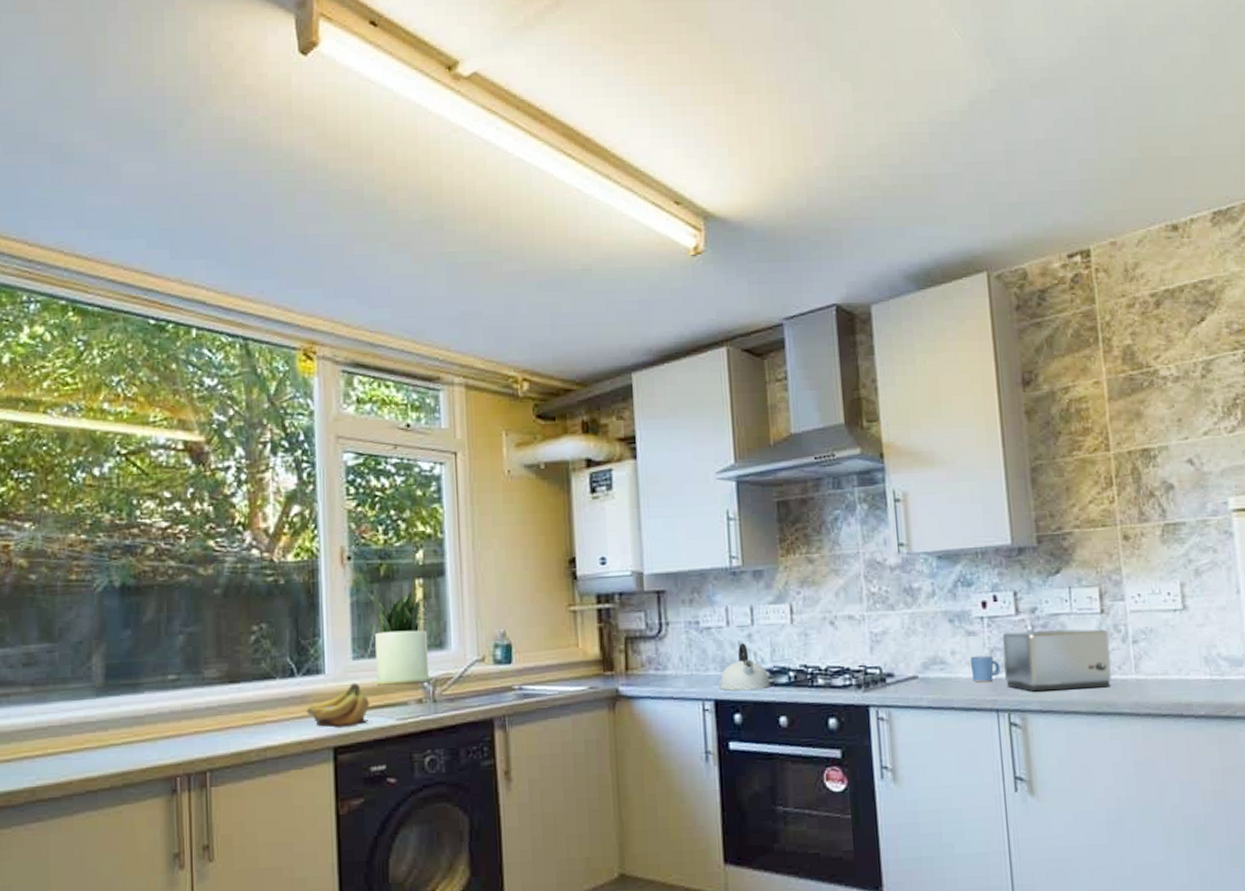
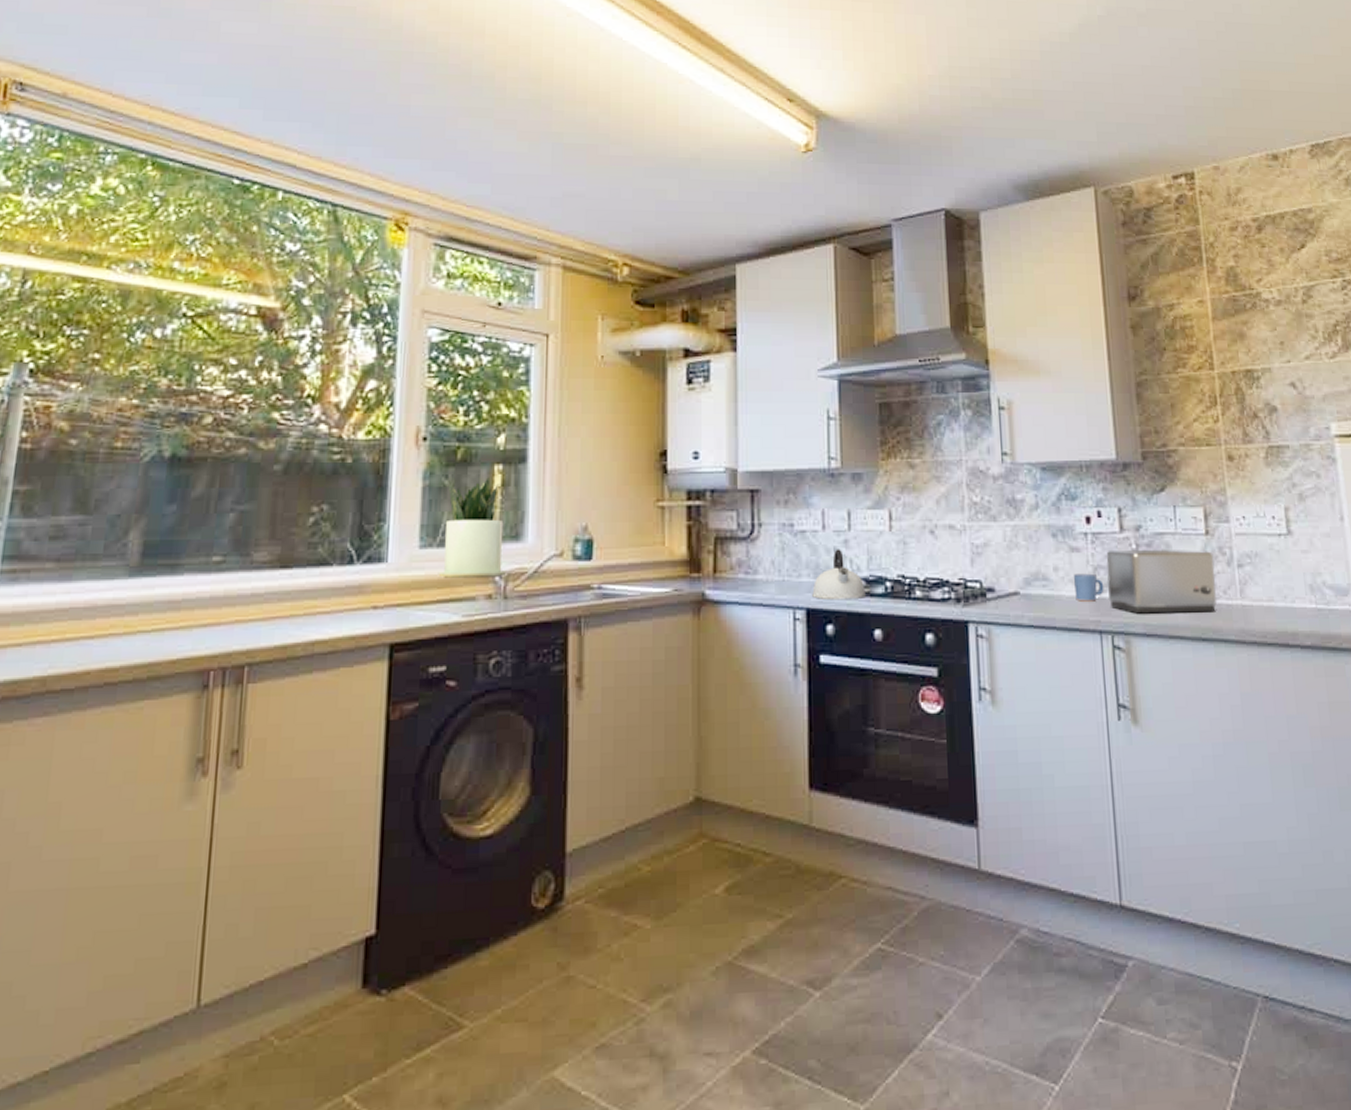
fruit: present [306,682,369,729] -> none [362,573,434,624]

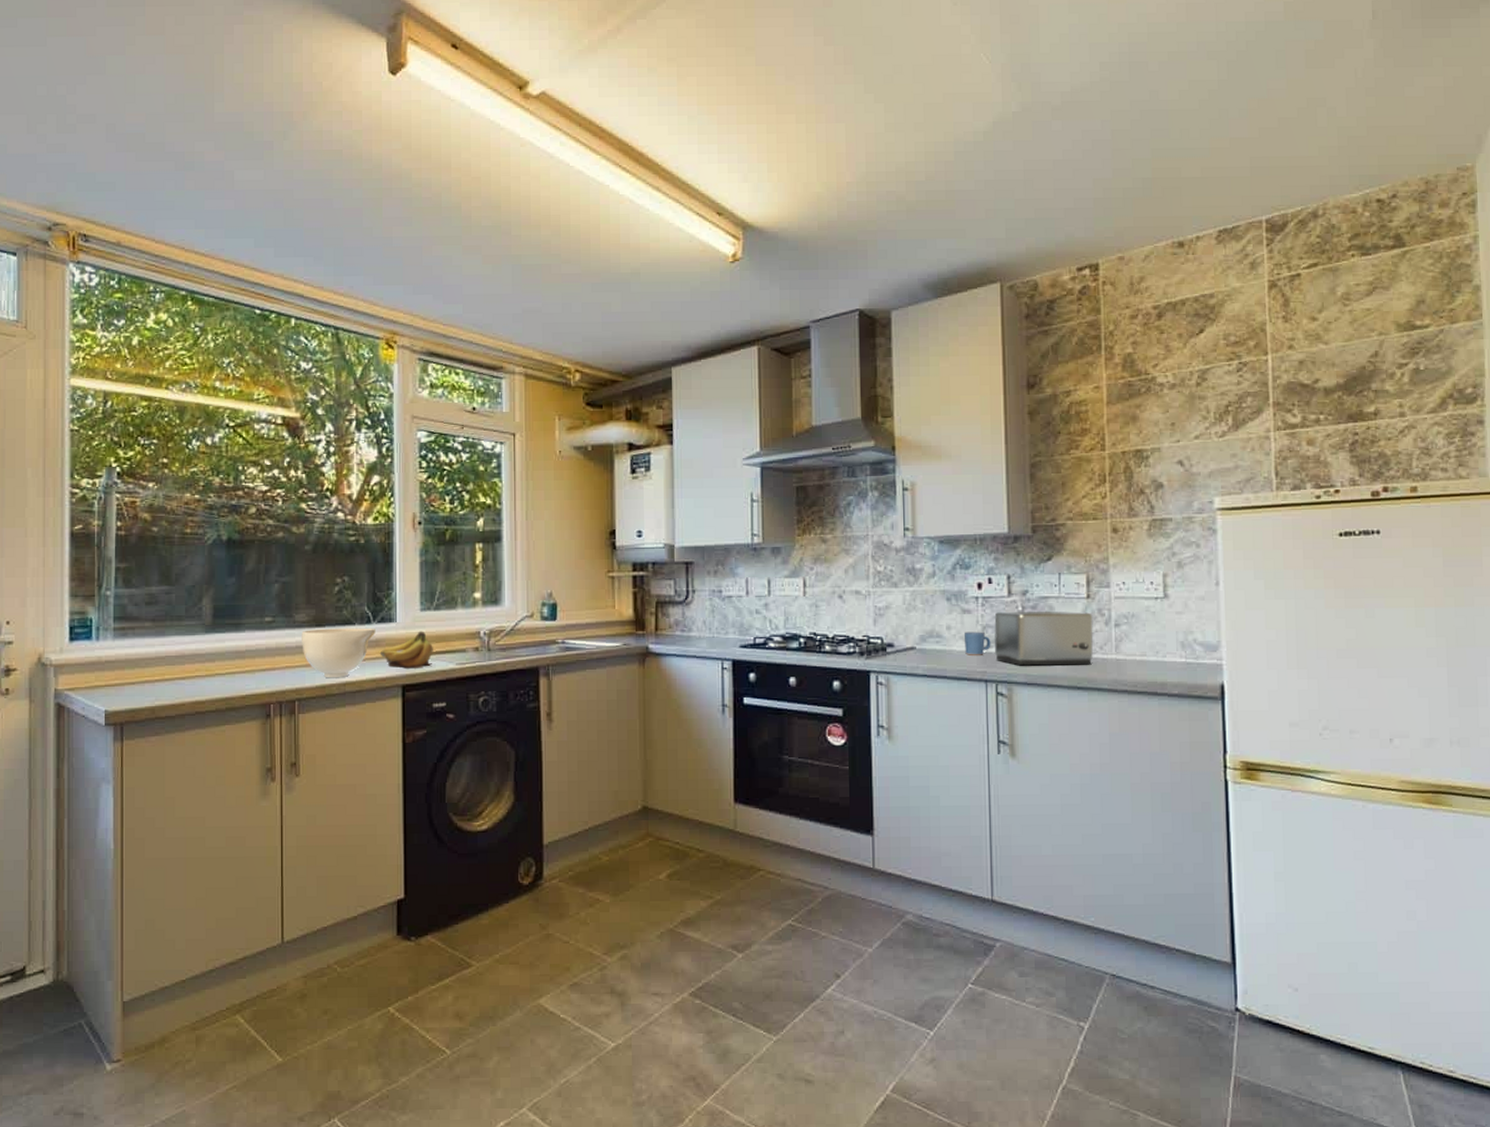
bowl: none [259,570,359,636] -> present [302,628,375,678]
fruit: none [362,573,434,624] -> present [379,631,433,670]
planter: present [438,477,507,579] -> none [436,554,489,635]
kettle: present [812,549,867,601] -> none [737,611,784,654]

